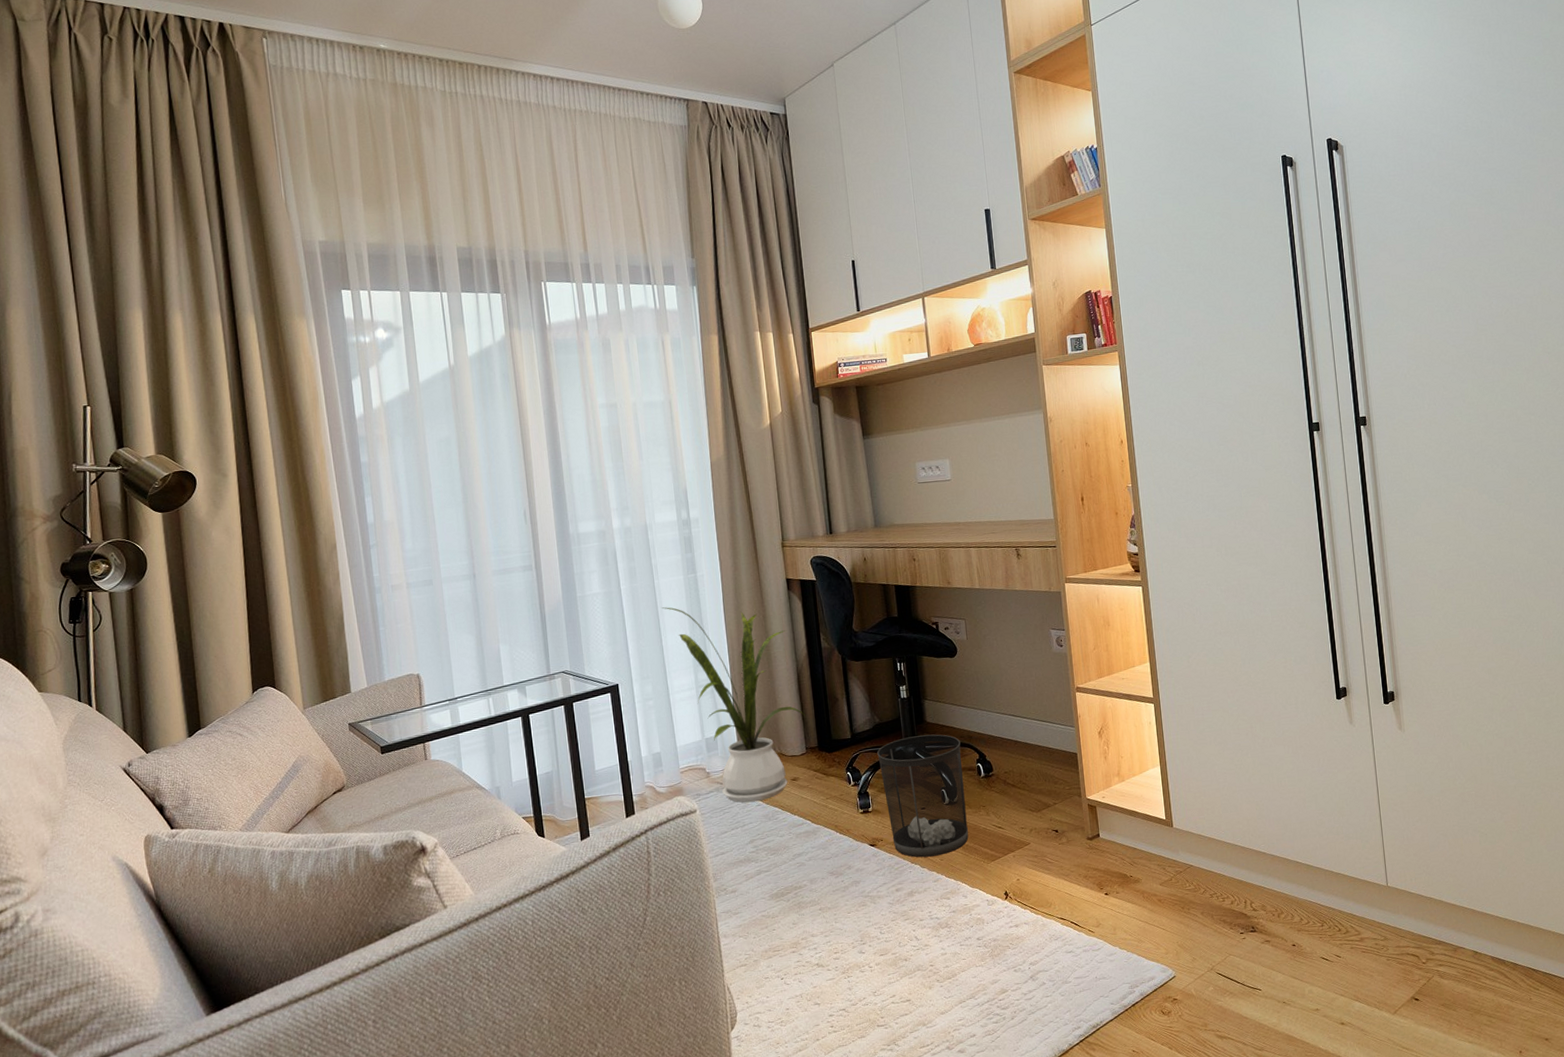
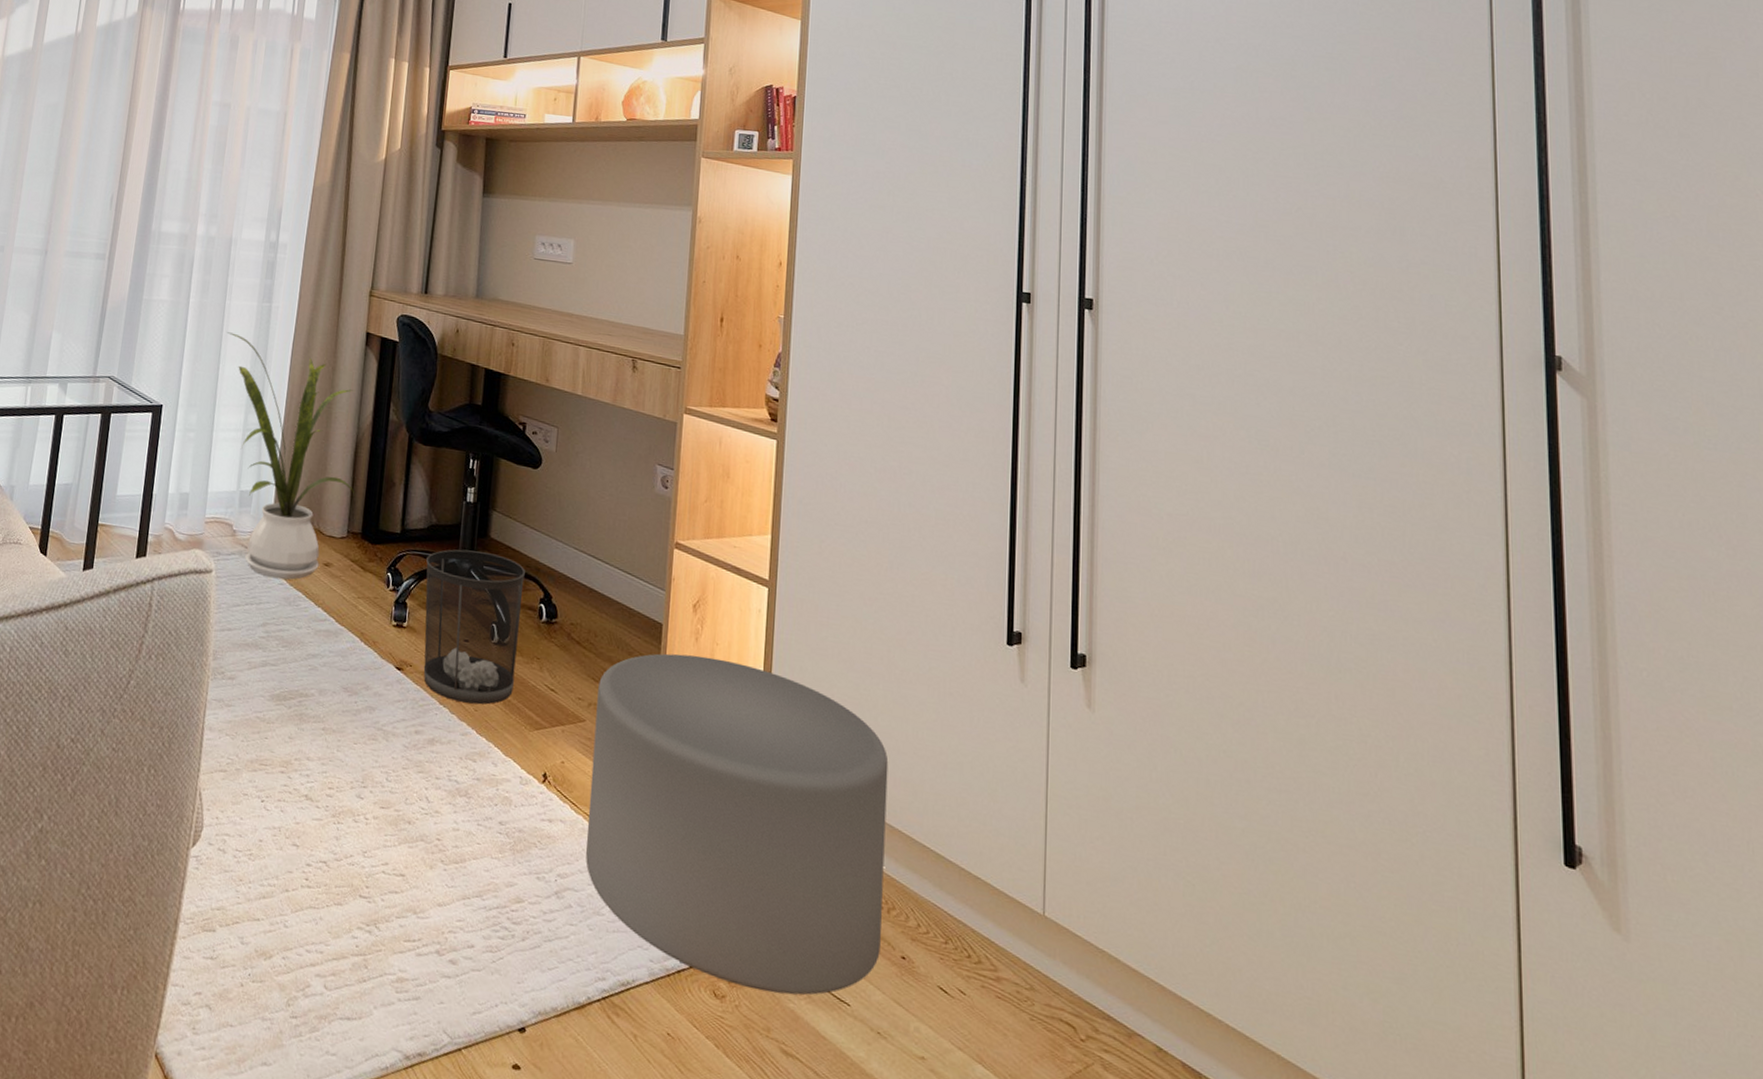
pouf: none [1035,766,1277,1001] -> present [586,653,889,995]

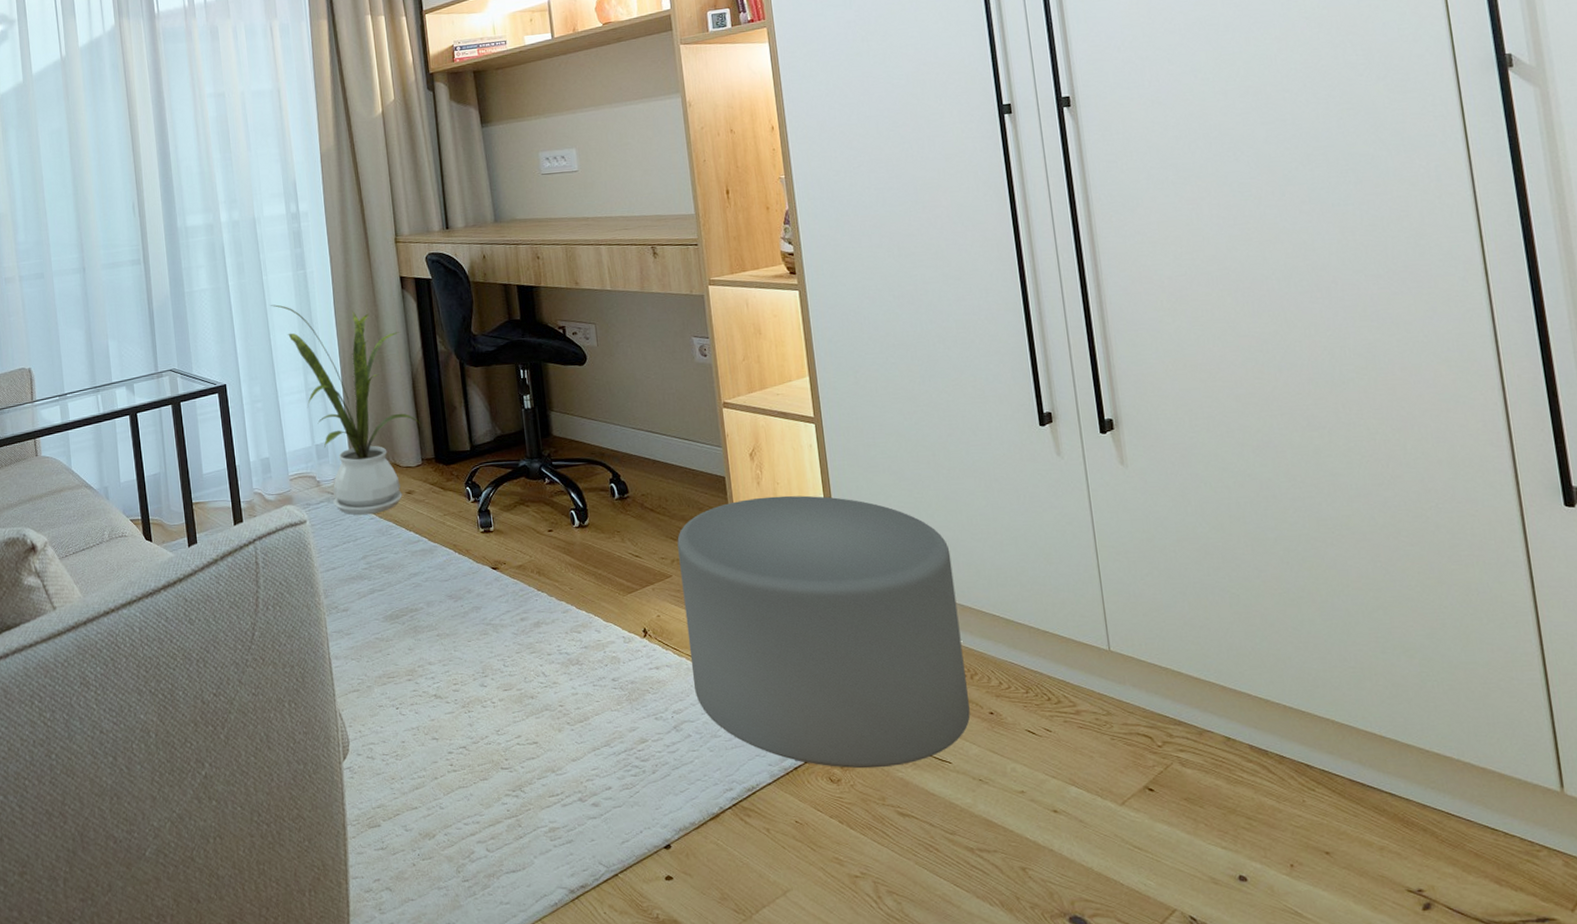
waste bin: present [423,549,525,705] -> none [499,449,602,585]

